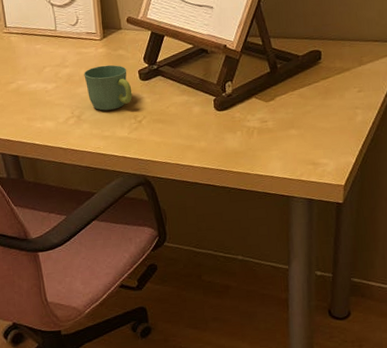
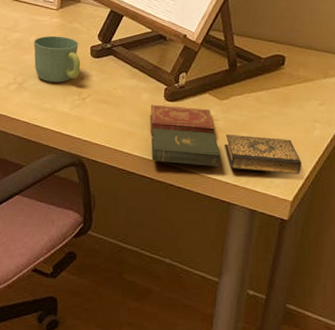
book: none [203,112,349,169] -> present [149,104,301,175]

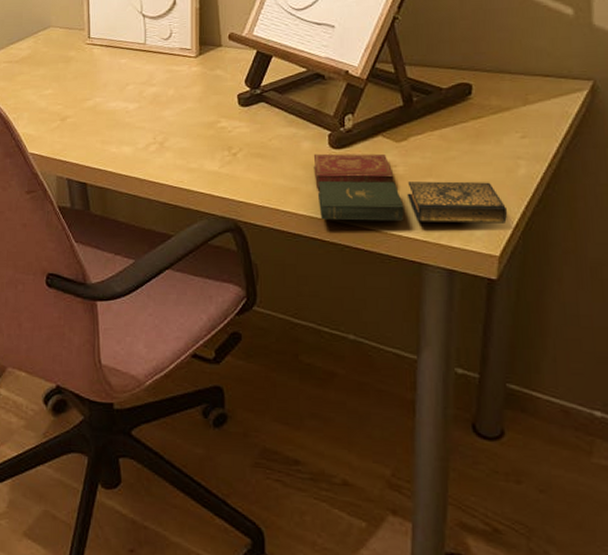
mug: present [33,35,81,83] -> none [172,86,228,138]

